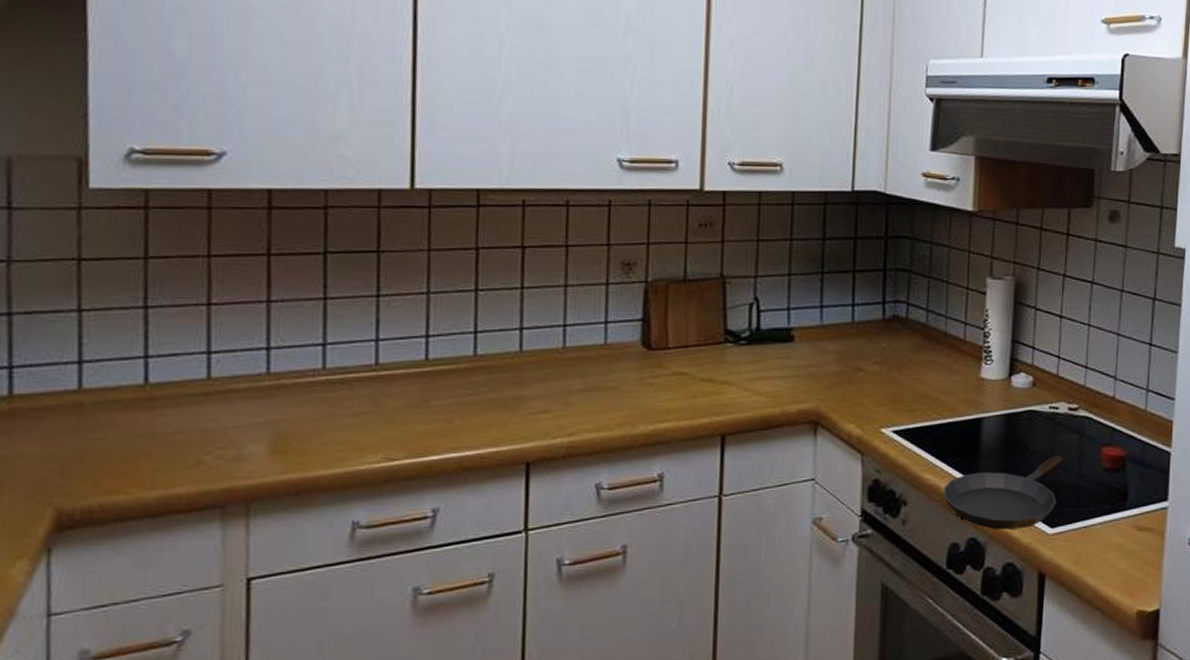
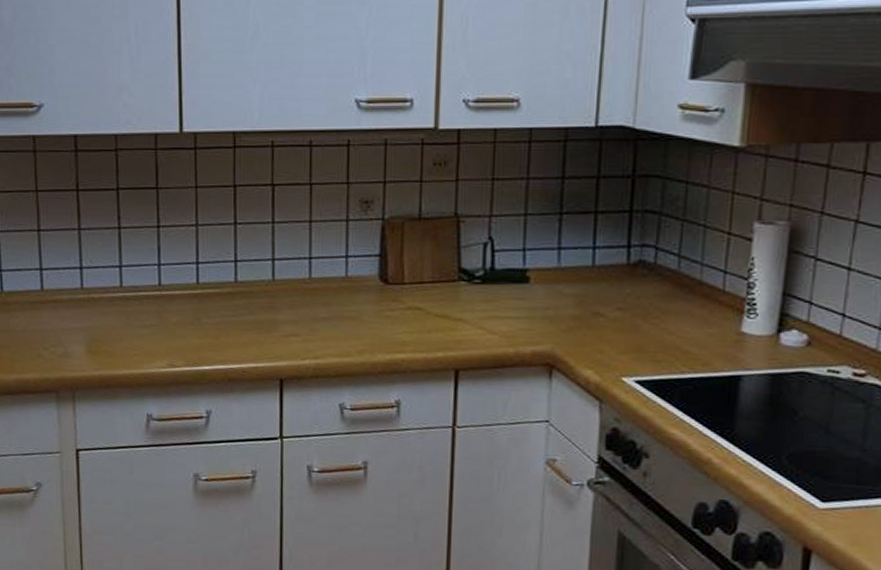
frying pan: present [943,455,1063,530] -> none [691,424,842,499]

